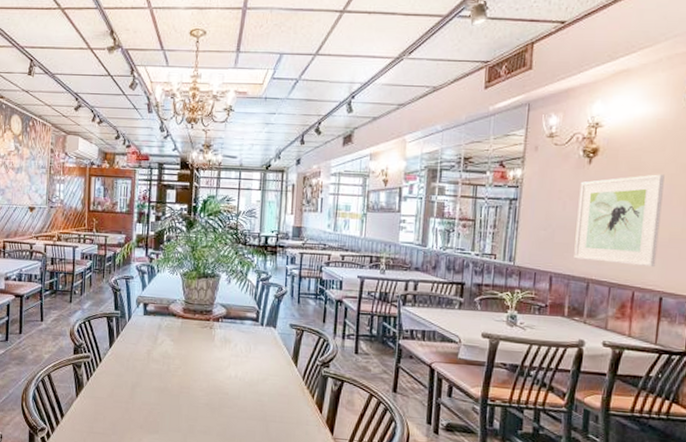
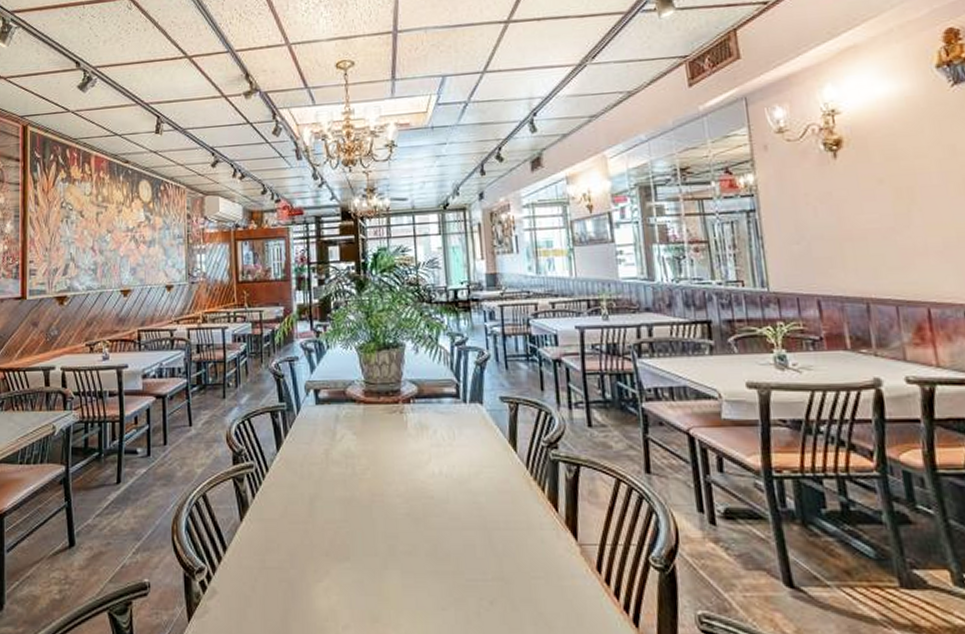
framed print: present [574,174,665,268] -> none [829,160,949,276]

